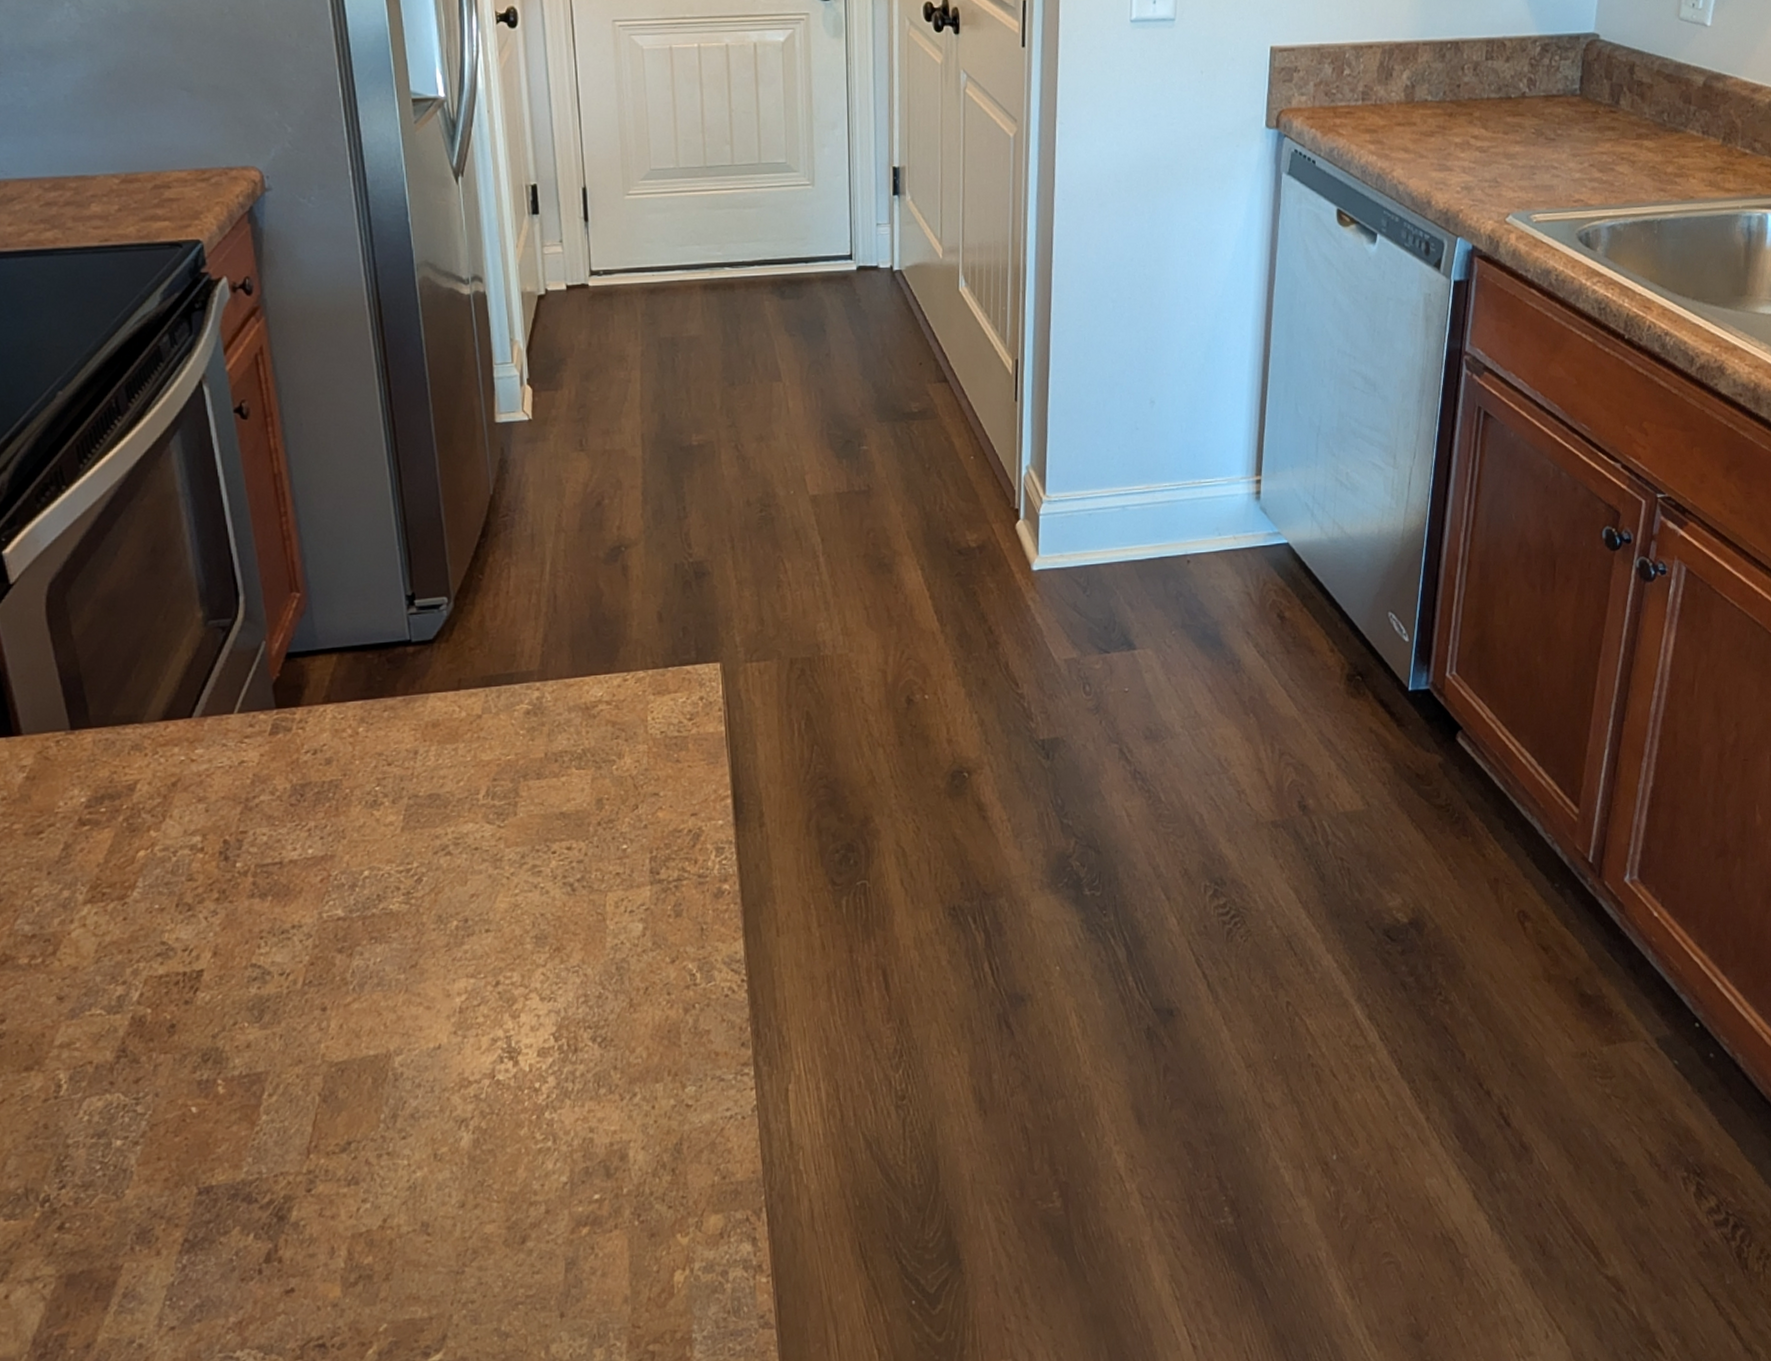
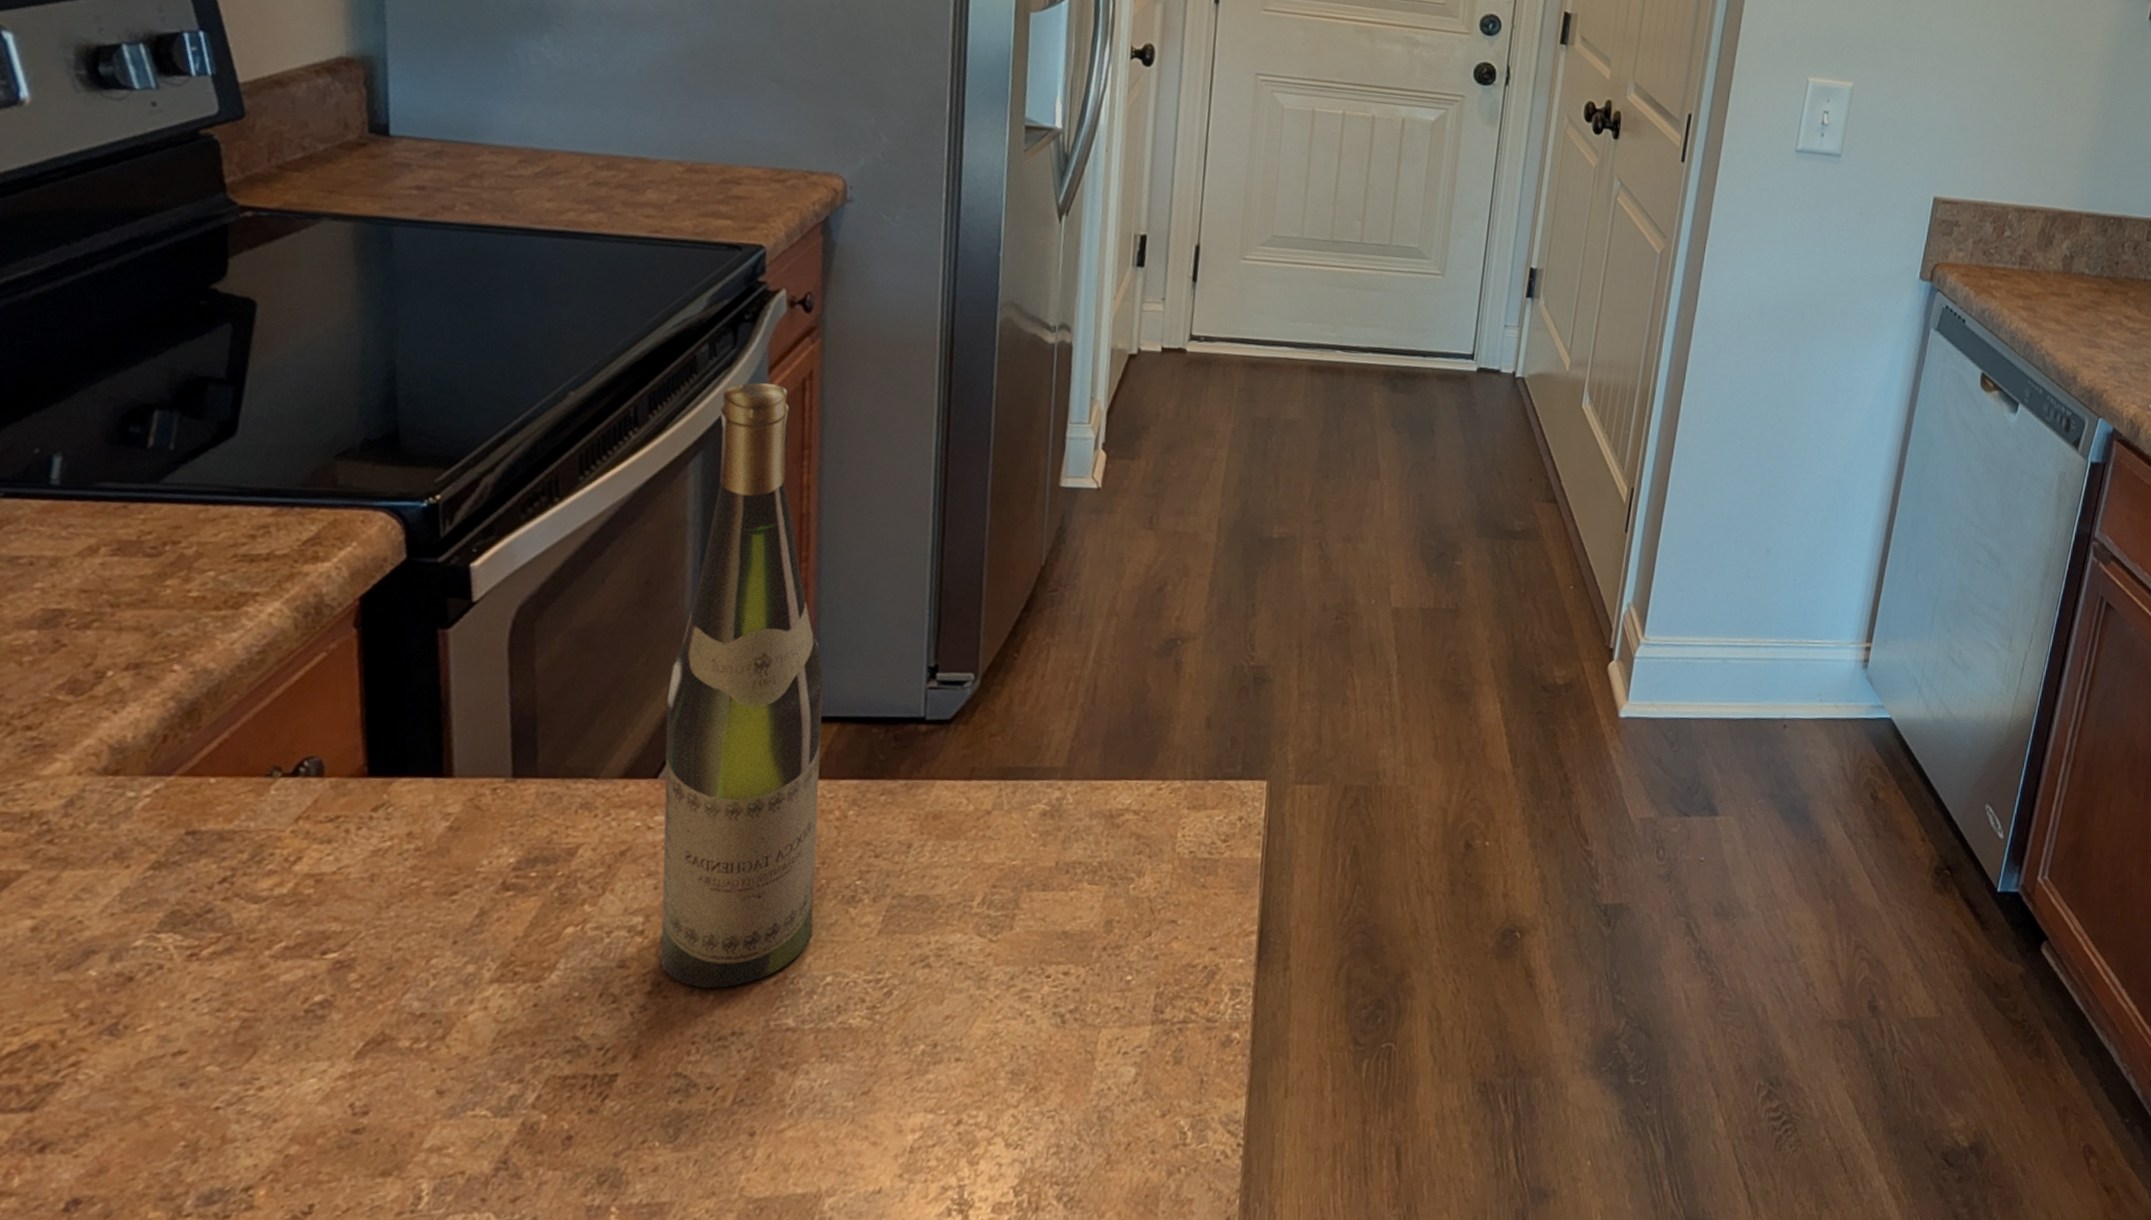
wine bottle: none [186,362,345,891] -> present [660,382,824,988]

